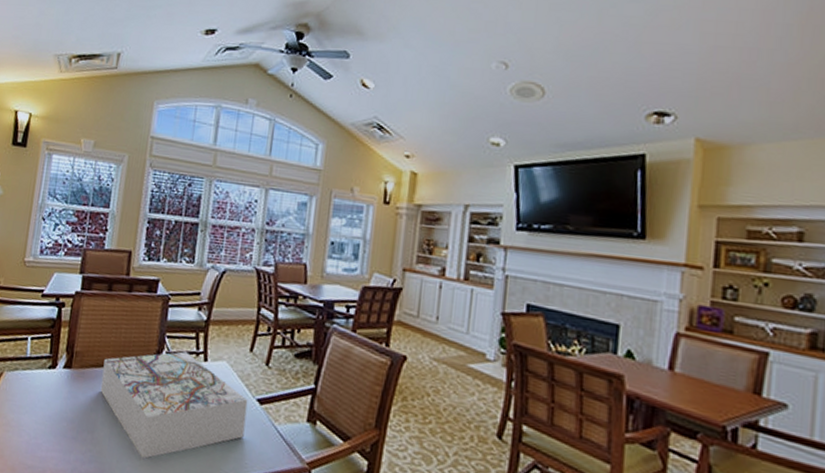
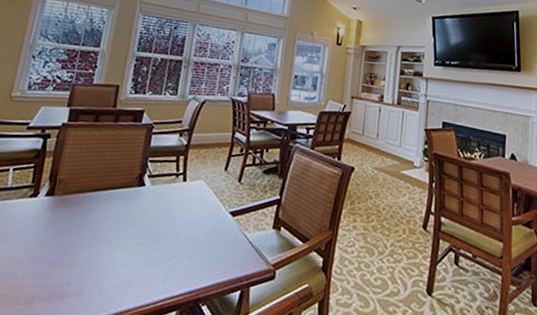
board game: present [100,351,248,460] -> none [81,174,222,277]

